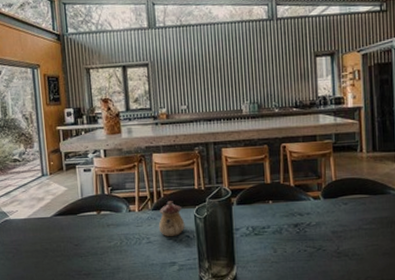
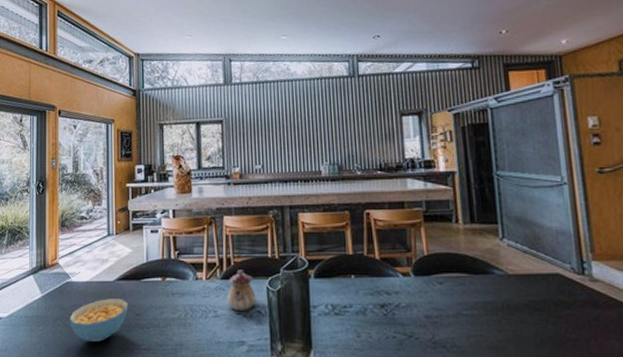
cereal bowl: none [11,232,67,271] -> present [69,298,128,342]

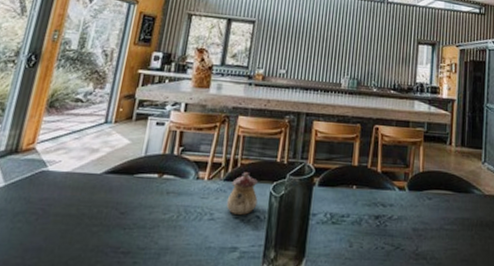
cereal bowl: present [69,298,128,342] -> none [33,193,113,243]

